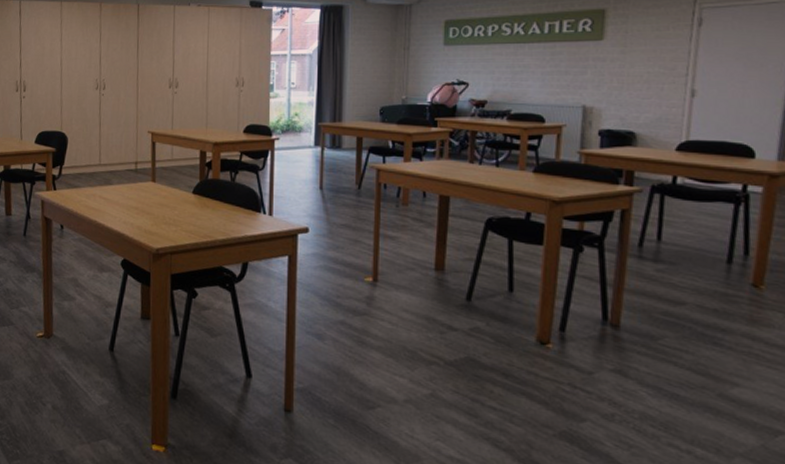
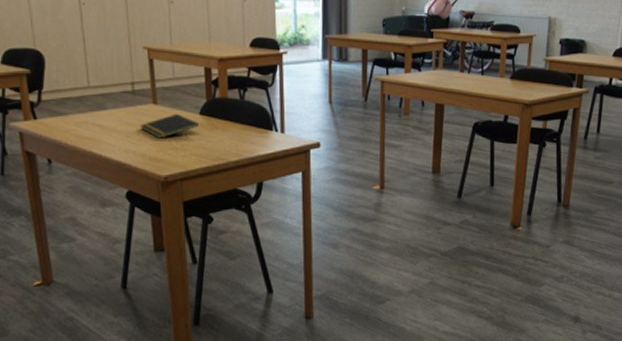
notepad: none [138,191,191,214] -> present [139,113,199,139]

